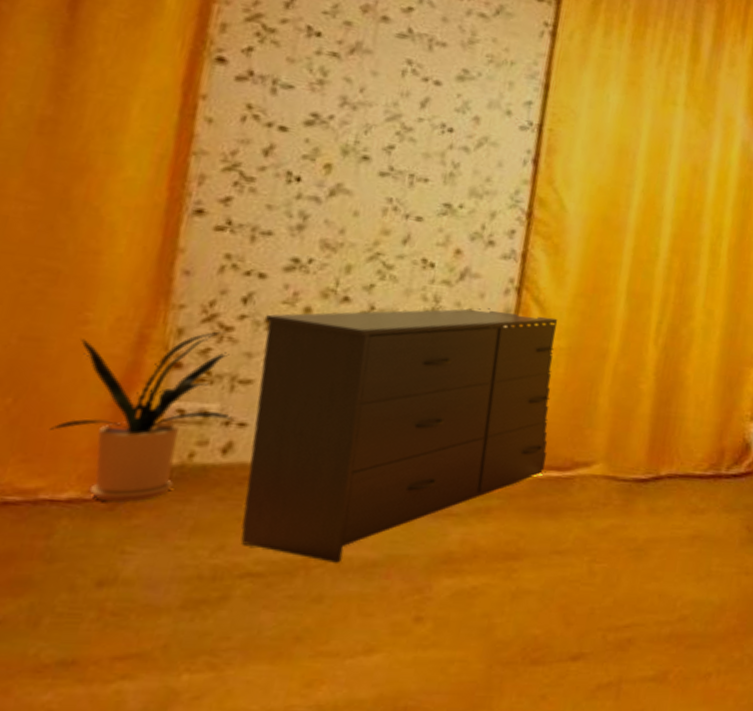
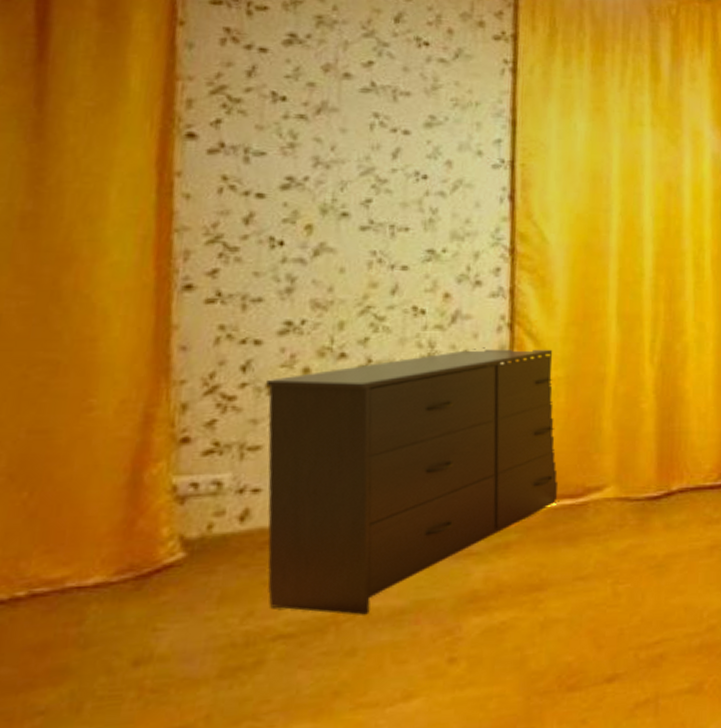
house plant: present [49,331,235,502] -> none [68,402,248,582]

